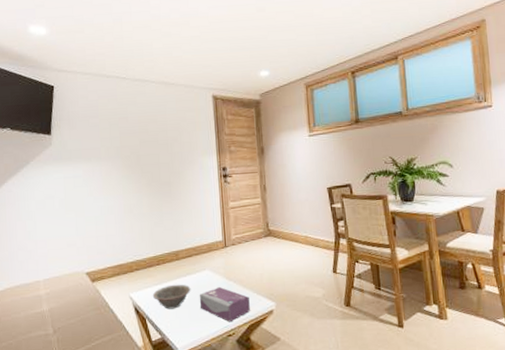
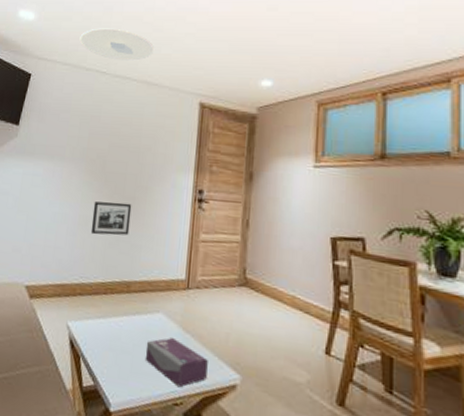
ceiling light: none [95,37,167,66] -> present [79,28,155,61]
picture frame: none [135,188,170,219] -> present [90,201,132,236]
decorative bowl: present [152,284,191,310] -> none [92,321,138,353]

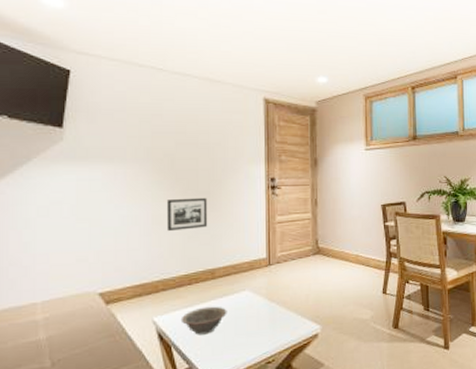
ceiling light: present [79,28,155,61] -> none [126,21,213,57]
decorative bowl: none [92,321,138,353] -> present [180,306,227,335]
tissue box: present [145,336,208,388] -> none [236,308,293,348]

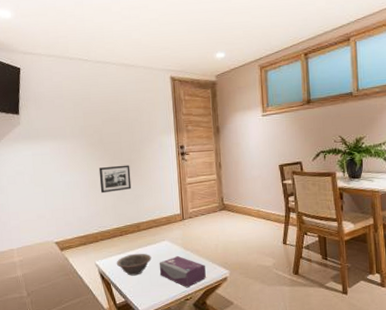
tissue box: none [236,308,293,348] -> present [159,255,206,288]

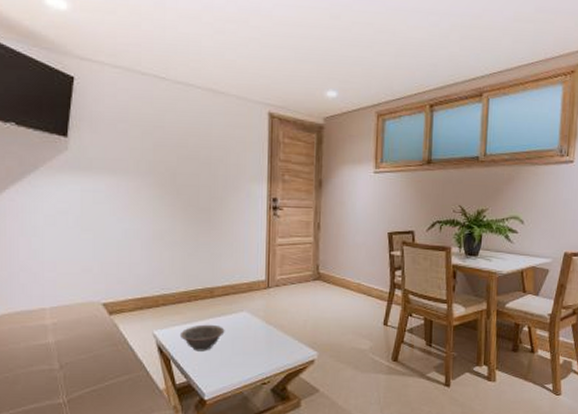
picture frame: present [98,165,132,194] -> none [167,214,208,248]
tissue box: present [159,255,206,288] -> none [233,330,290,370]

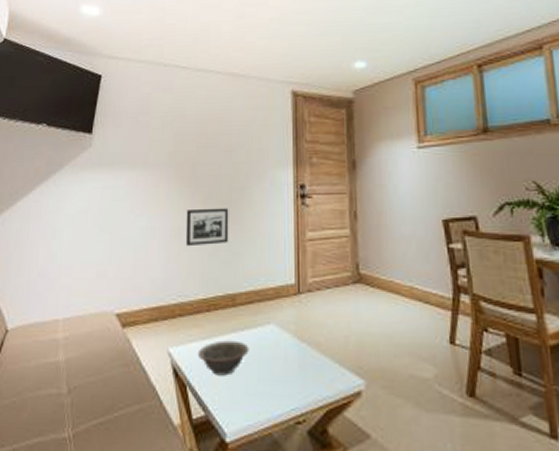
picture frame: none [167,214,208,248] -> present [185,208,229,247]

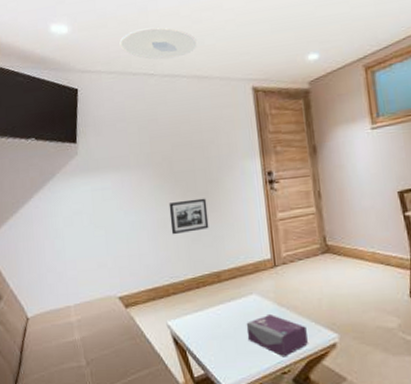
ceiling light: none [153,18,238,53] -> present [119,27,198,60]
decorative bowl: present [197,340,249,376] -> none [192,310,237,341]
tissue box: none [259,348,329,404] -> present [246,313,308,357]

